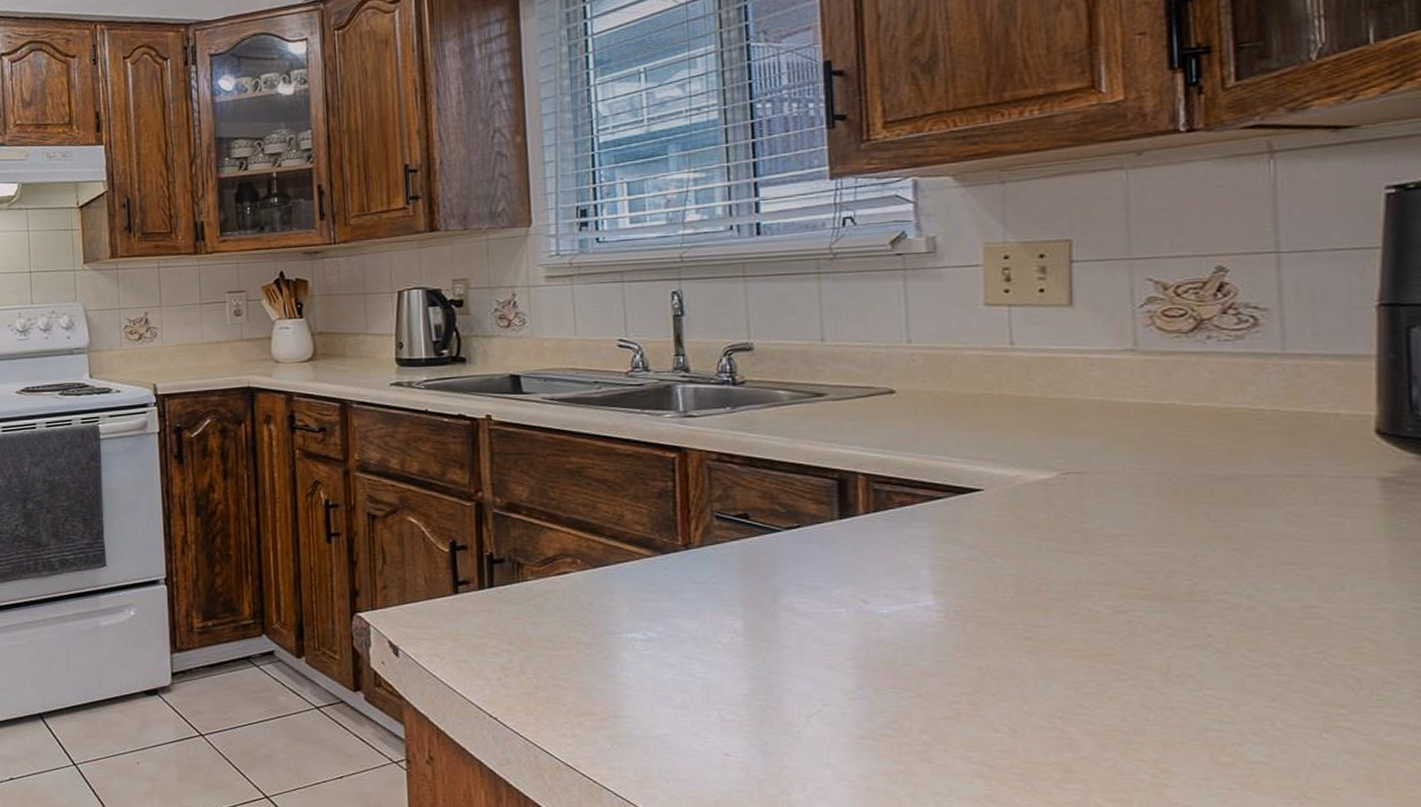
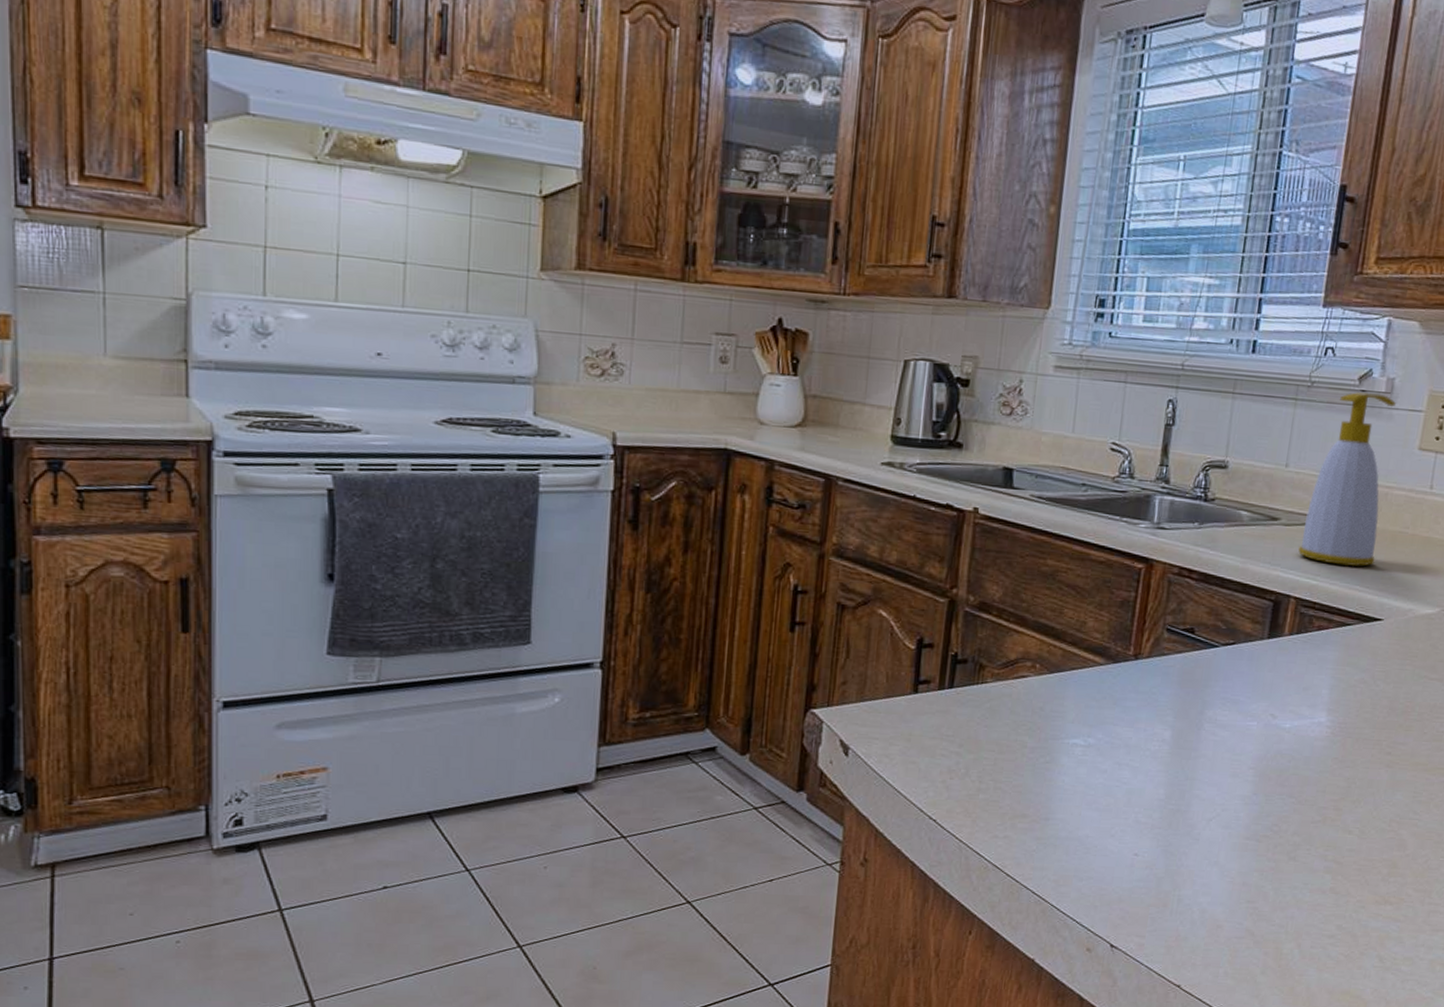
soap bottle: none [856,255,957,436] -> present [1298,392,1397,567]

